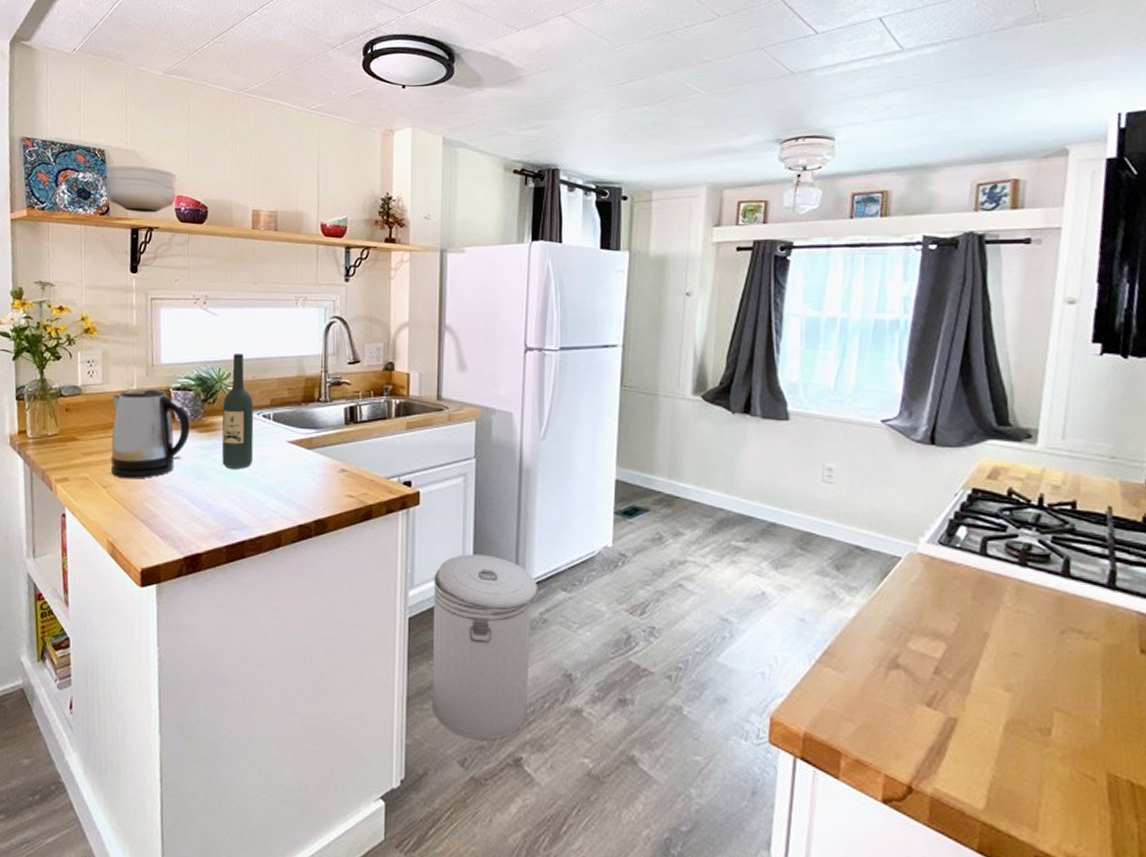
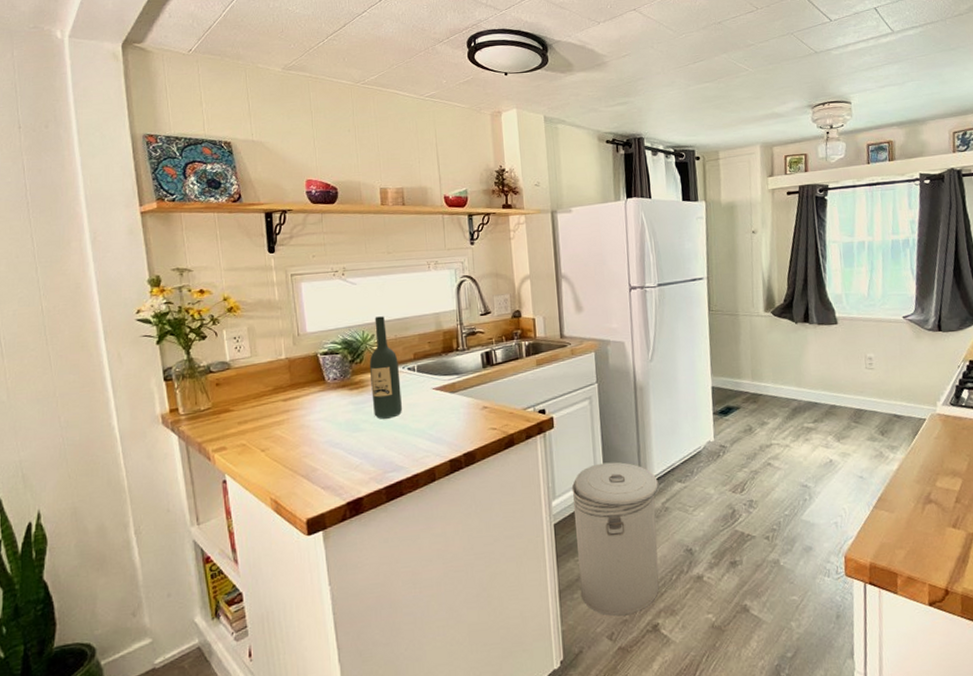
bowl: present [104,165,177,213] -> none [232,154,306,198]
kettle: present [111,388,190,478] -> none [262,355,341,440]

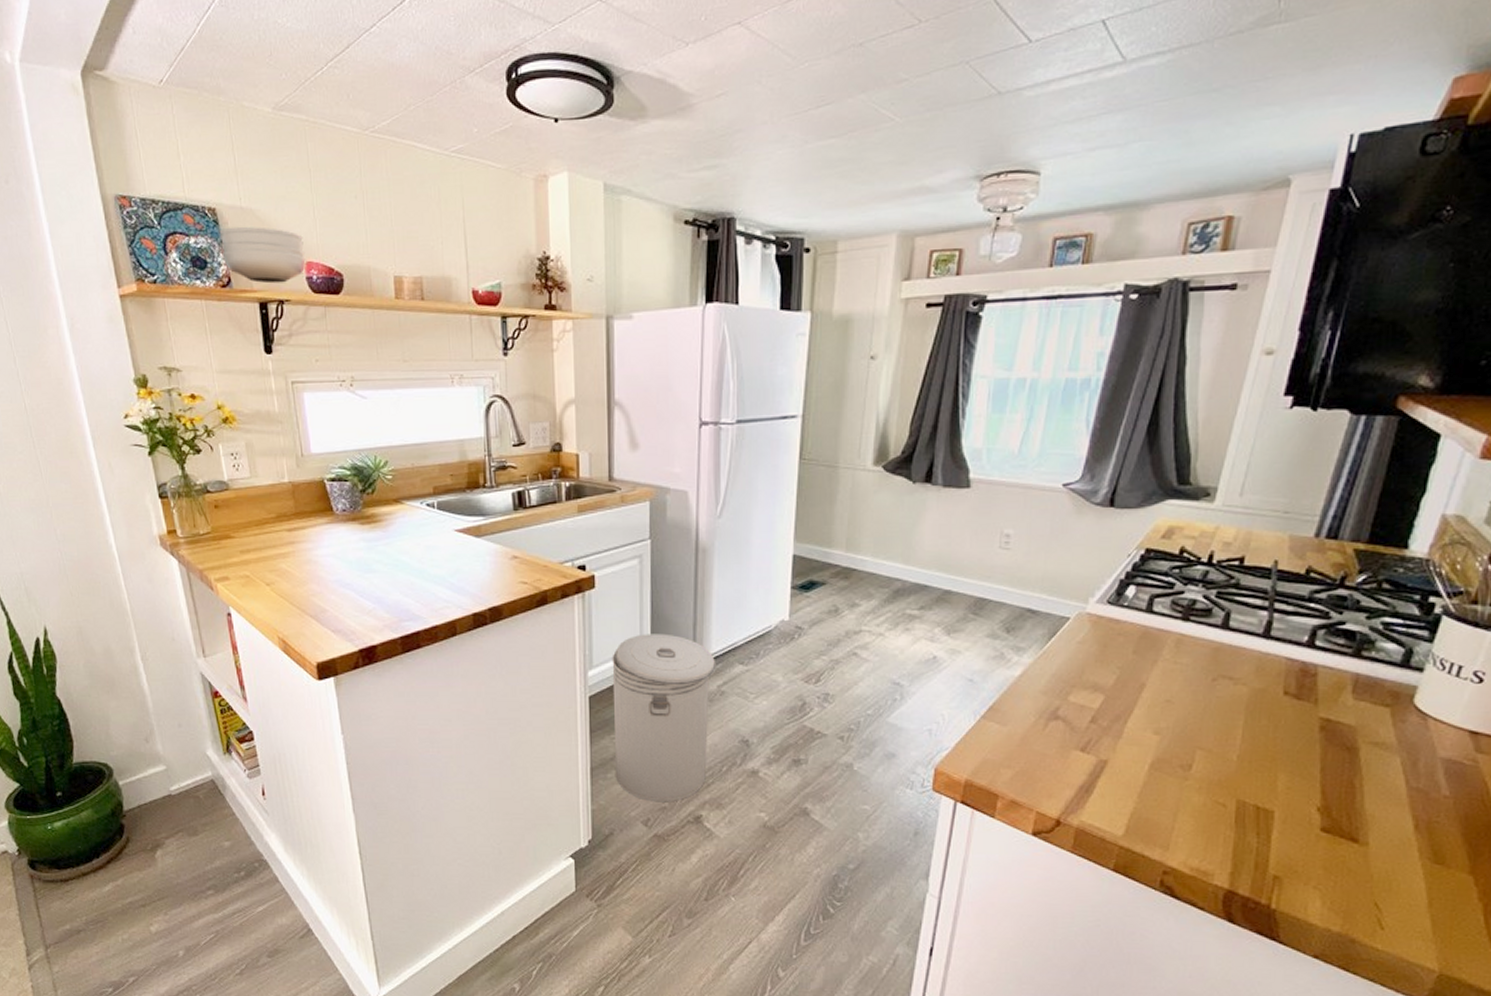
bowl: none [232,154,306,198] -> present [219,226,306,284]
wine bottle: present [369,316,402,419] -> none [382,439,420,561]

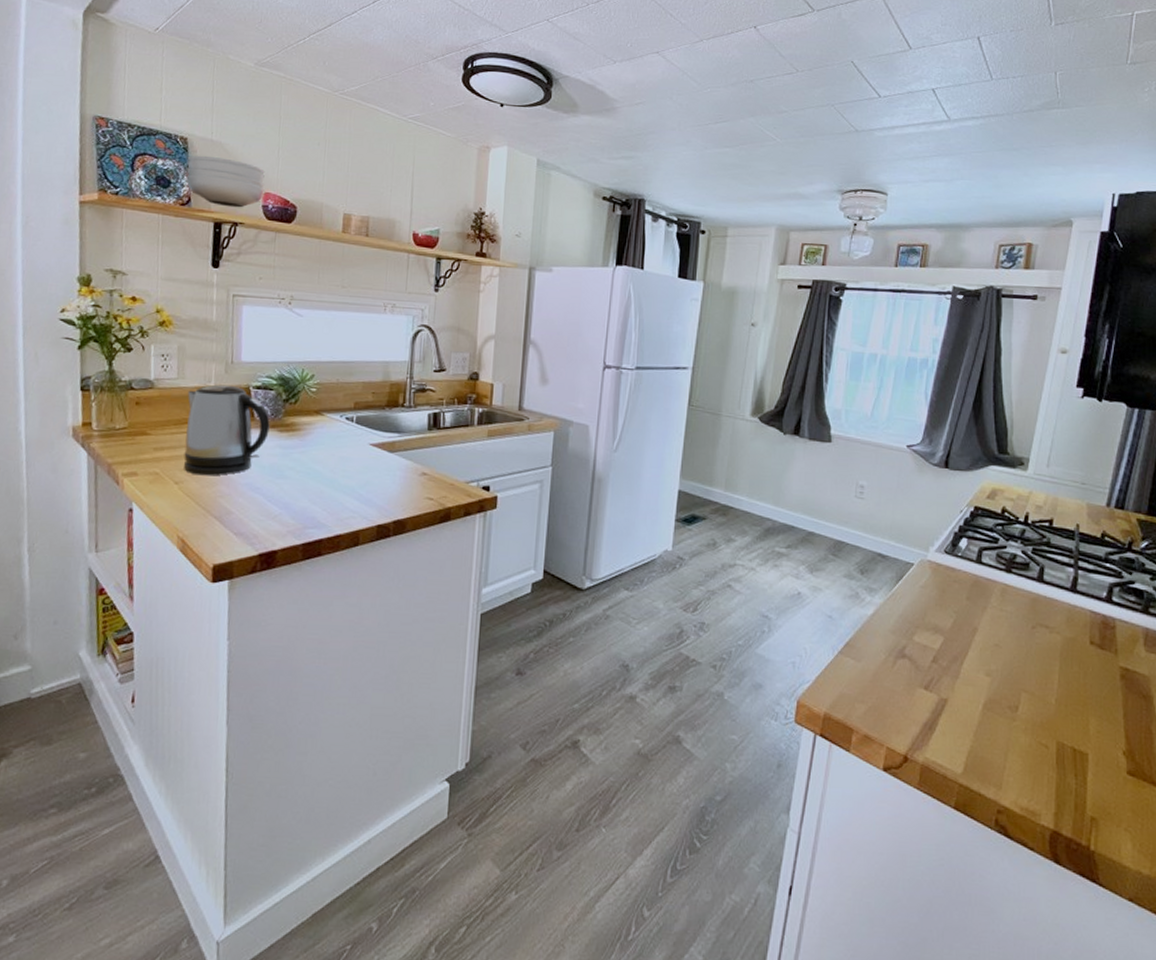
kettle: none [264,480,351,574] -> present [184,384,270,475]
can: present [612,633,717,803] -> none [499,555,604,726]

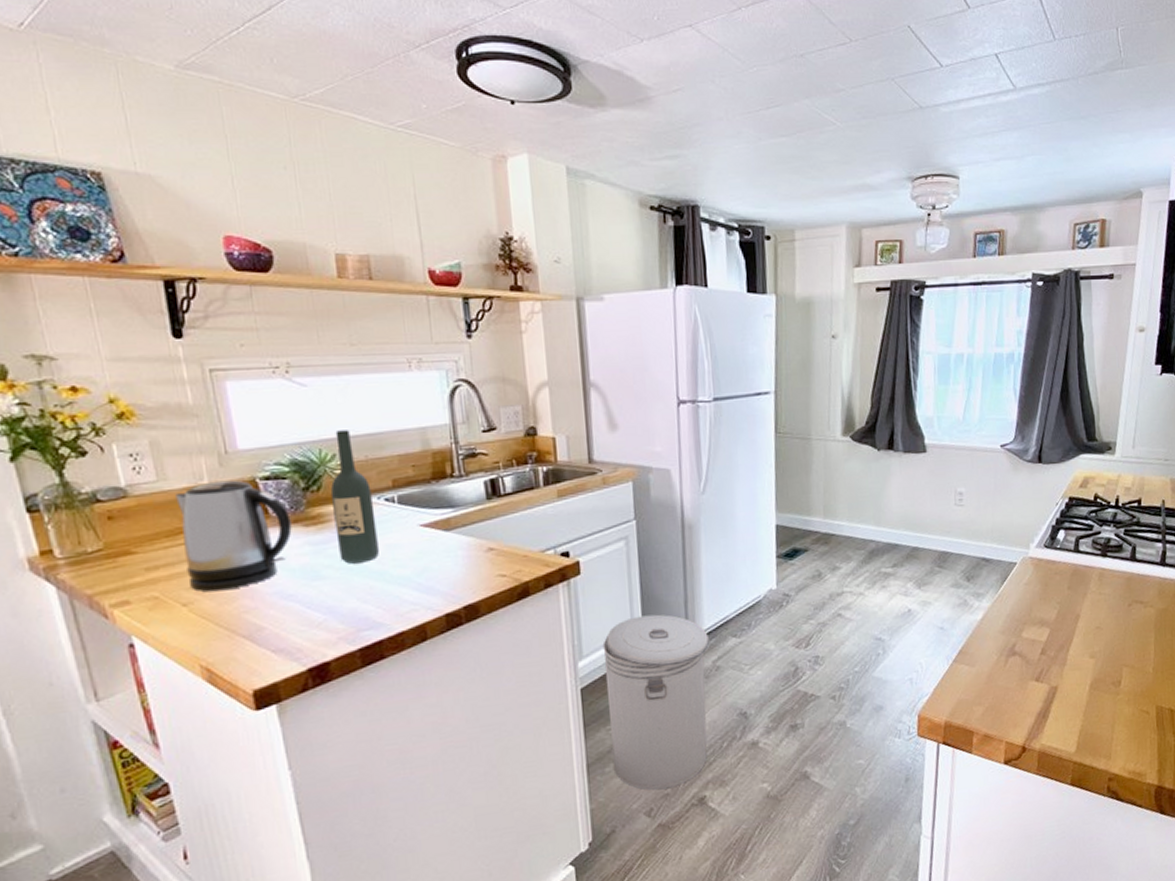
bowl: present [186,155,265,208] -> none [106,194,224,259]
wine bottle: none [302,355,337,470] -> present [330,430,379,564]
can: none [499,555,604,726] -> present [602,614,710,790]

